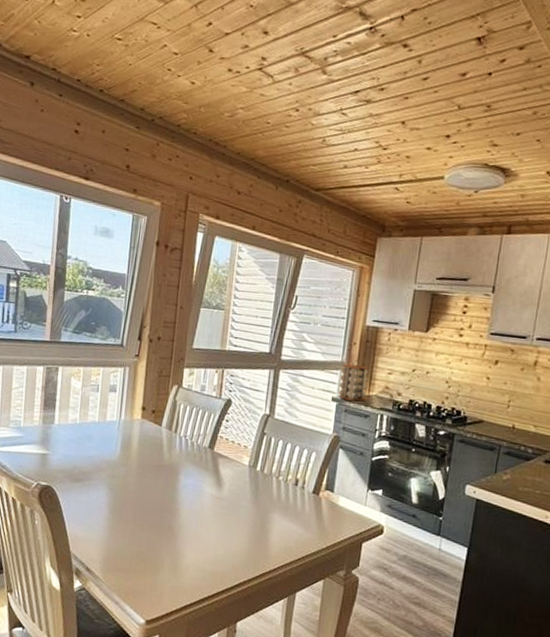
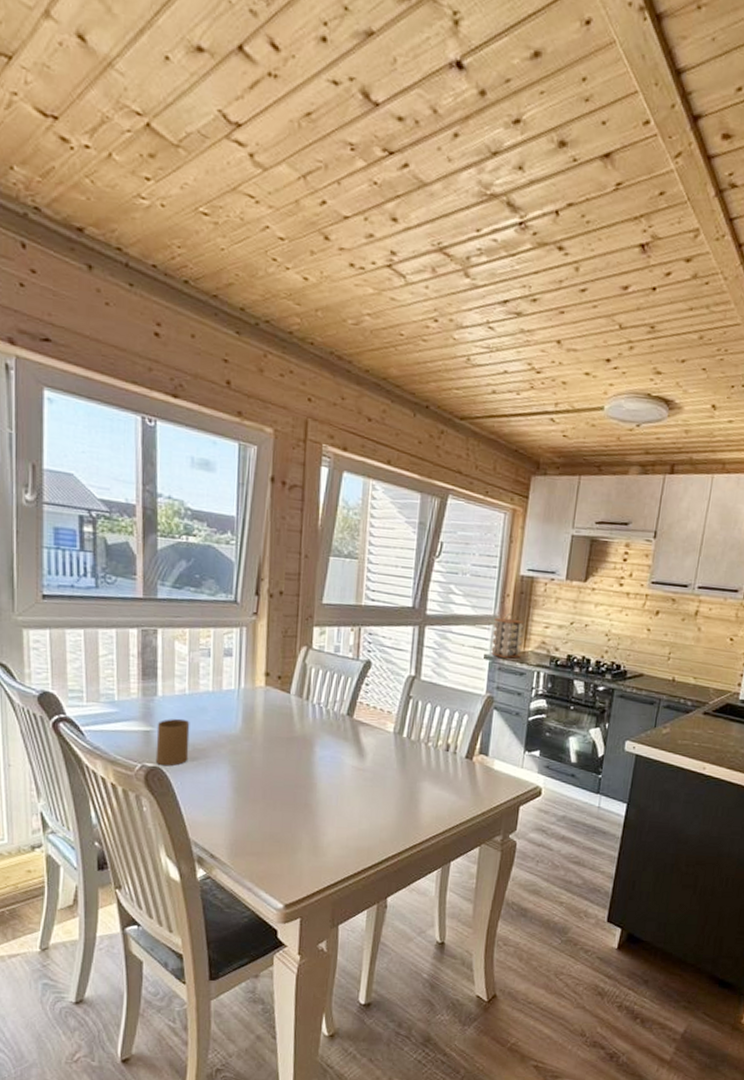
cup: none [48,444,78,486] -> present [155,718,190,766]

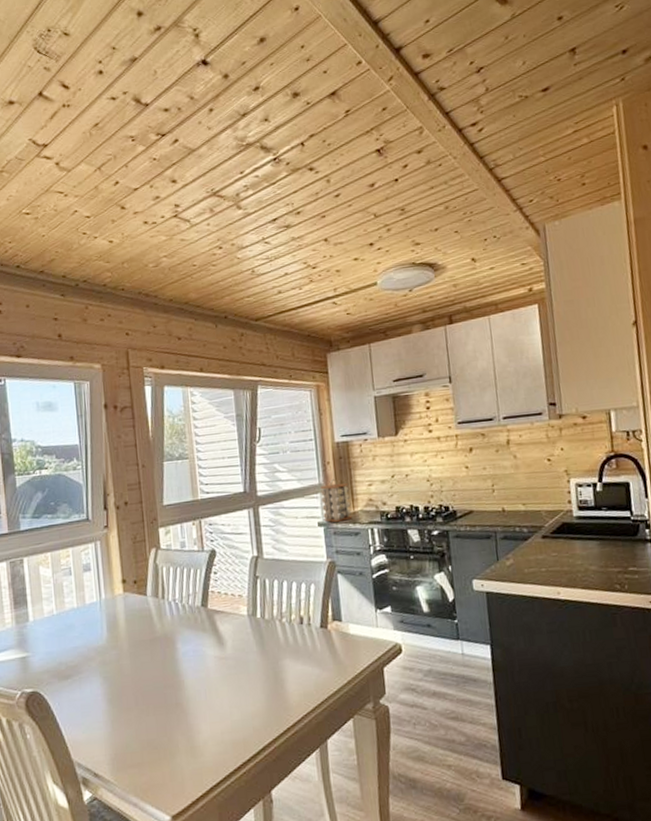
cup: present [155,718,190,766] -> none [31,639,63,690]

